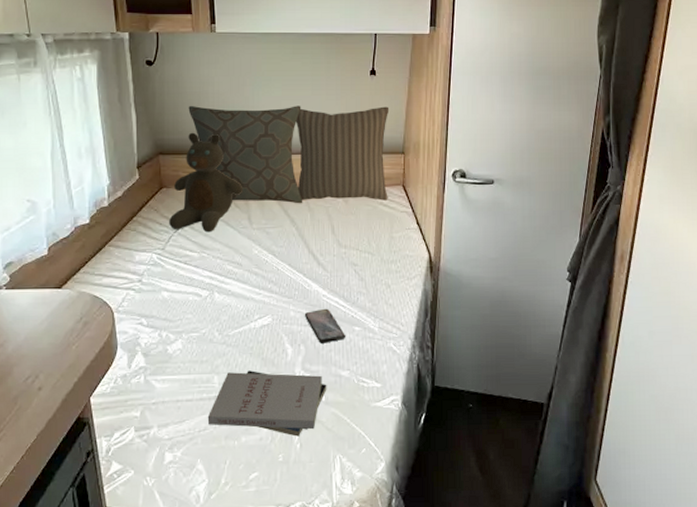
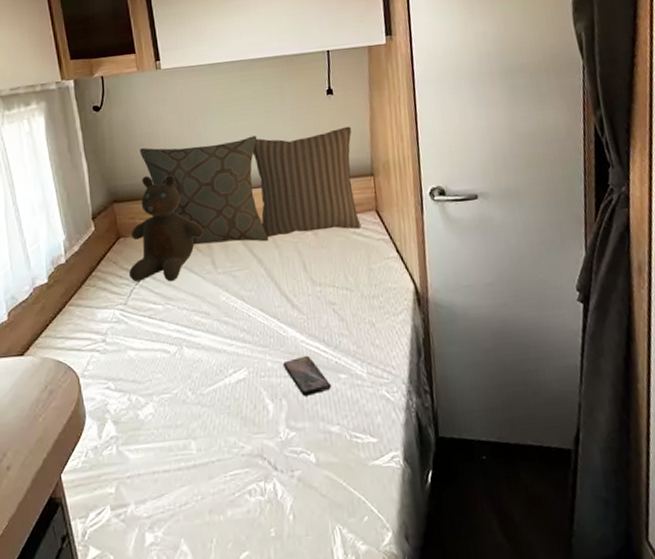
books: present [207,370,327,437] -> none [187,432,317,507]

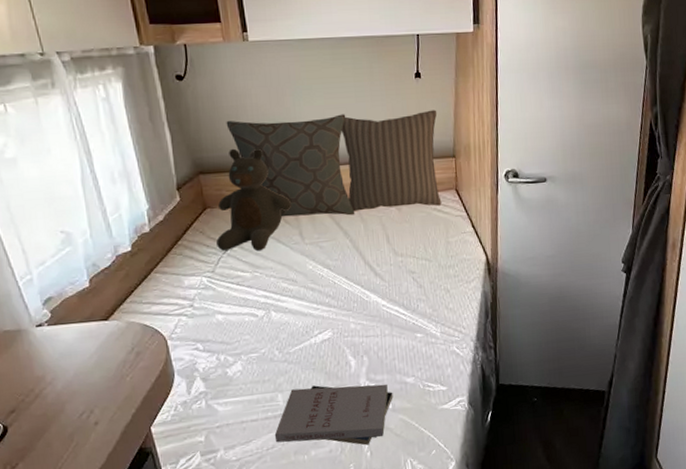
books: none [187,432,317,507] -> present [274,384,393,446]
smartphone: present [282,355,332,396] -> none [365,318,409,353]

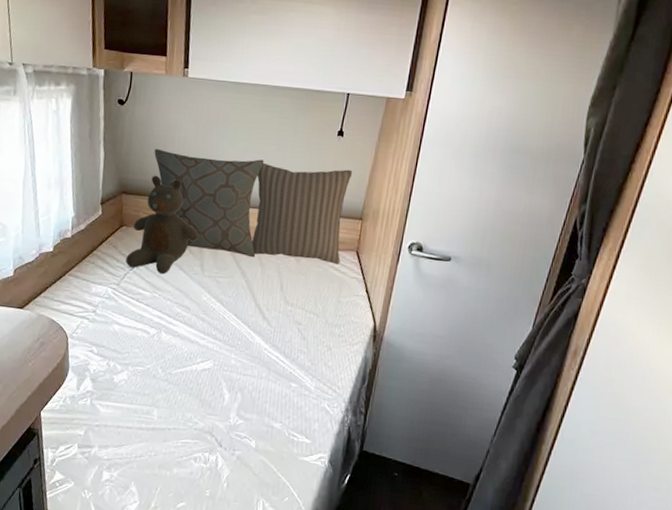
books: present [274,384,393,446] -> none [144,408,259,477]

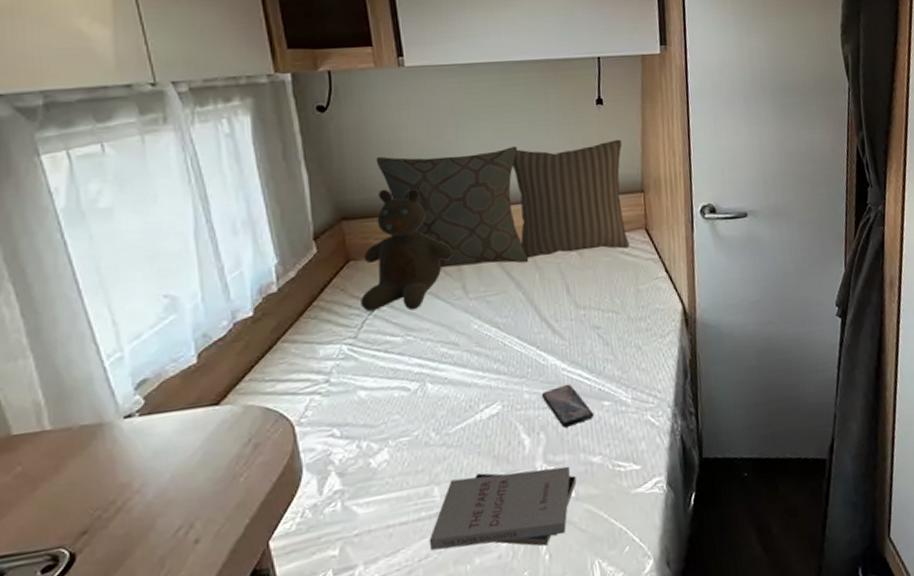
books: none [144,408,259,477] -> present [429,466,577,551]
smartphone: none [244,361,283,395] -> present [541,384,595,428]

